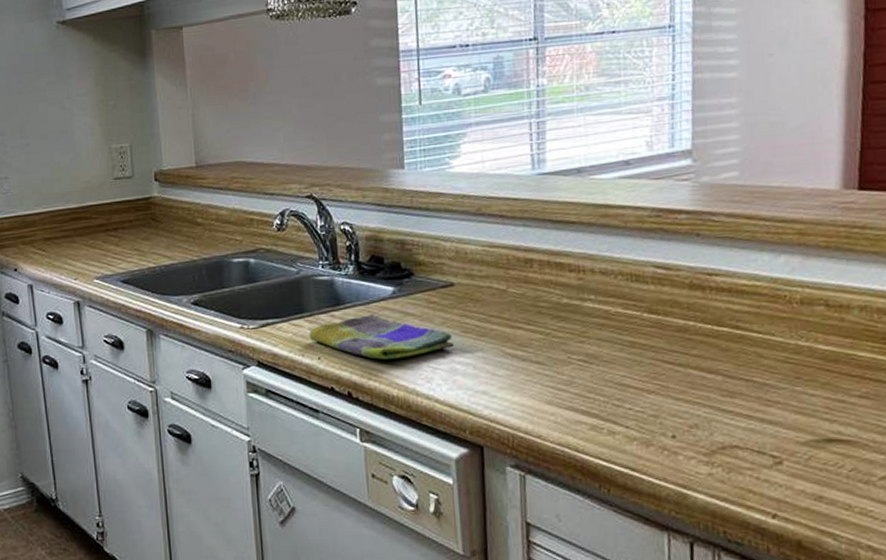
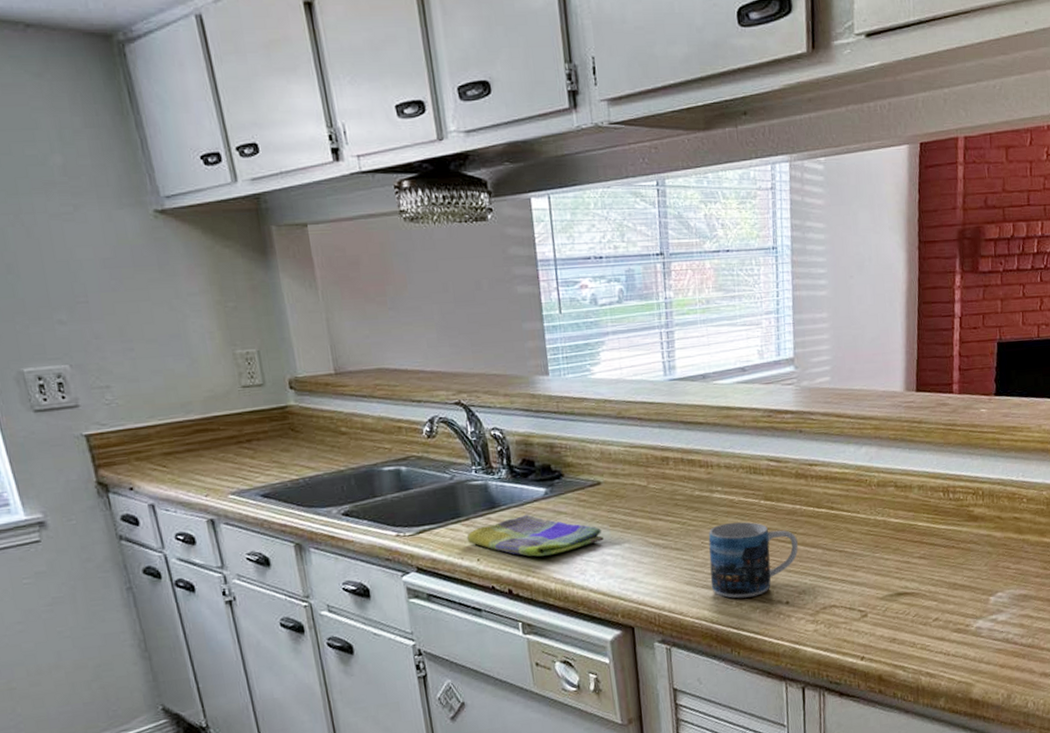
mug: none [576,337,690,426] -> present [708,522,798,599]

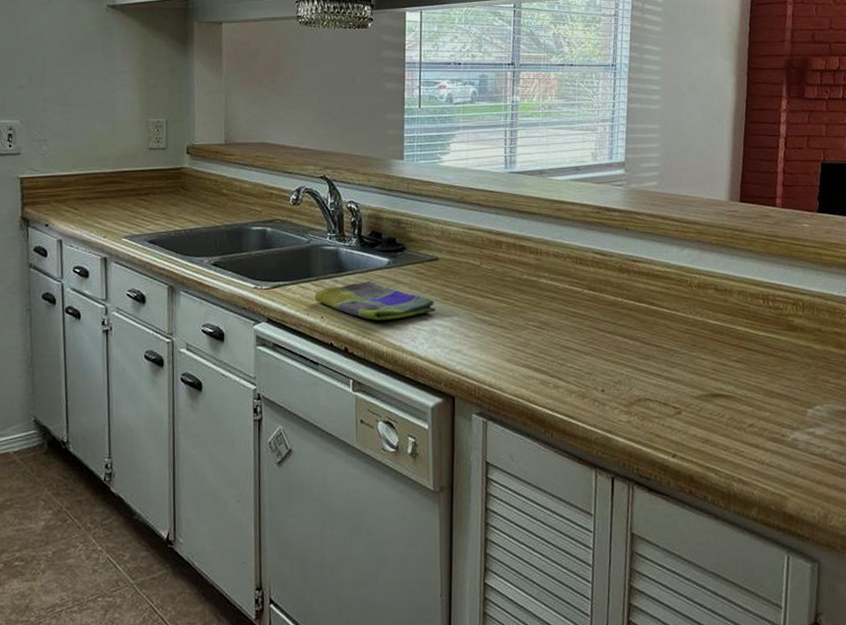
mug: present [708,522,798,599] -> none [531,308,617,381]

